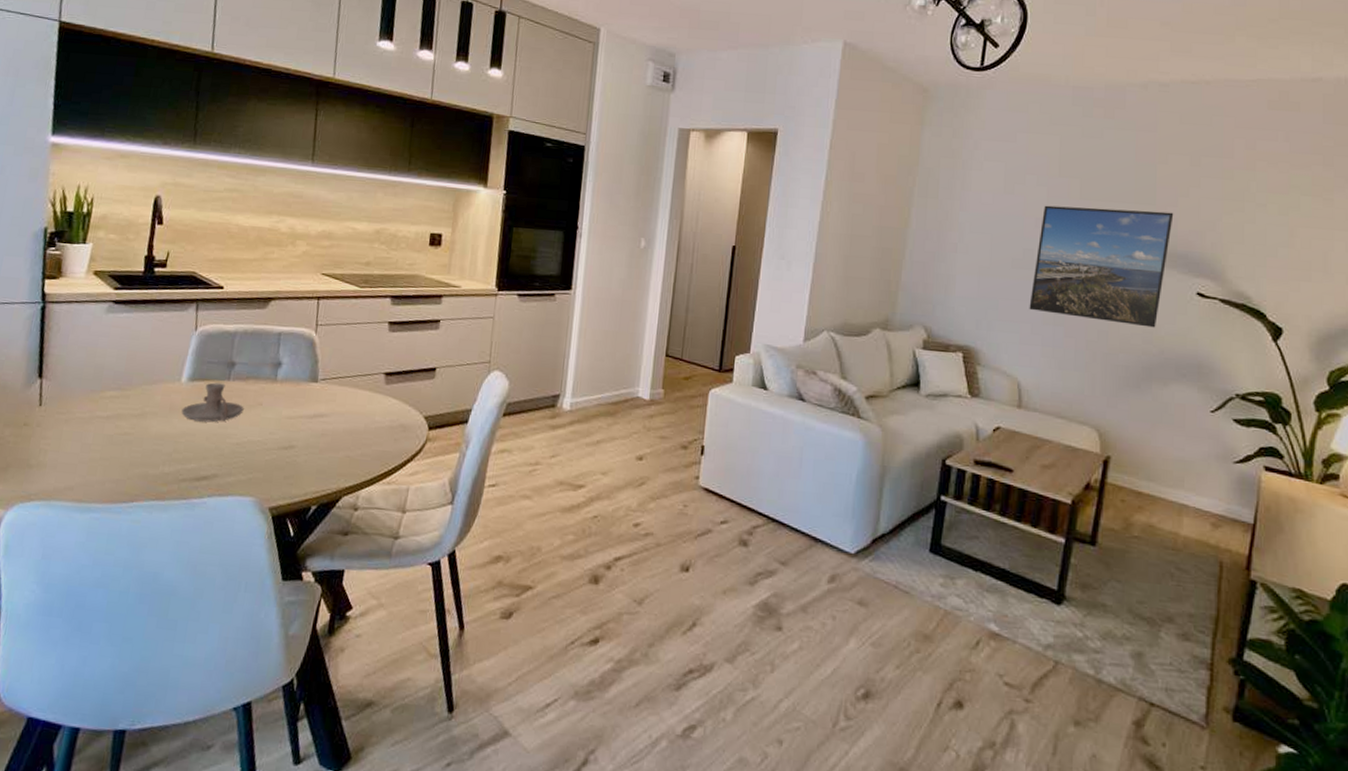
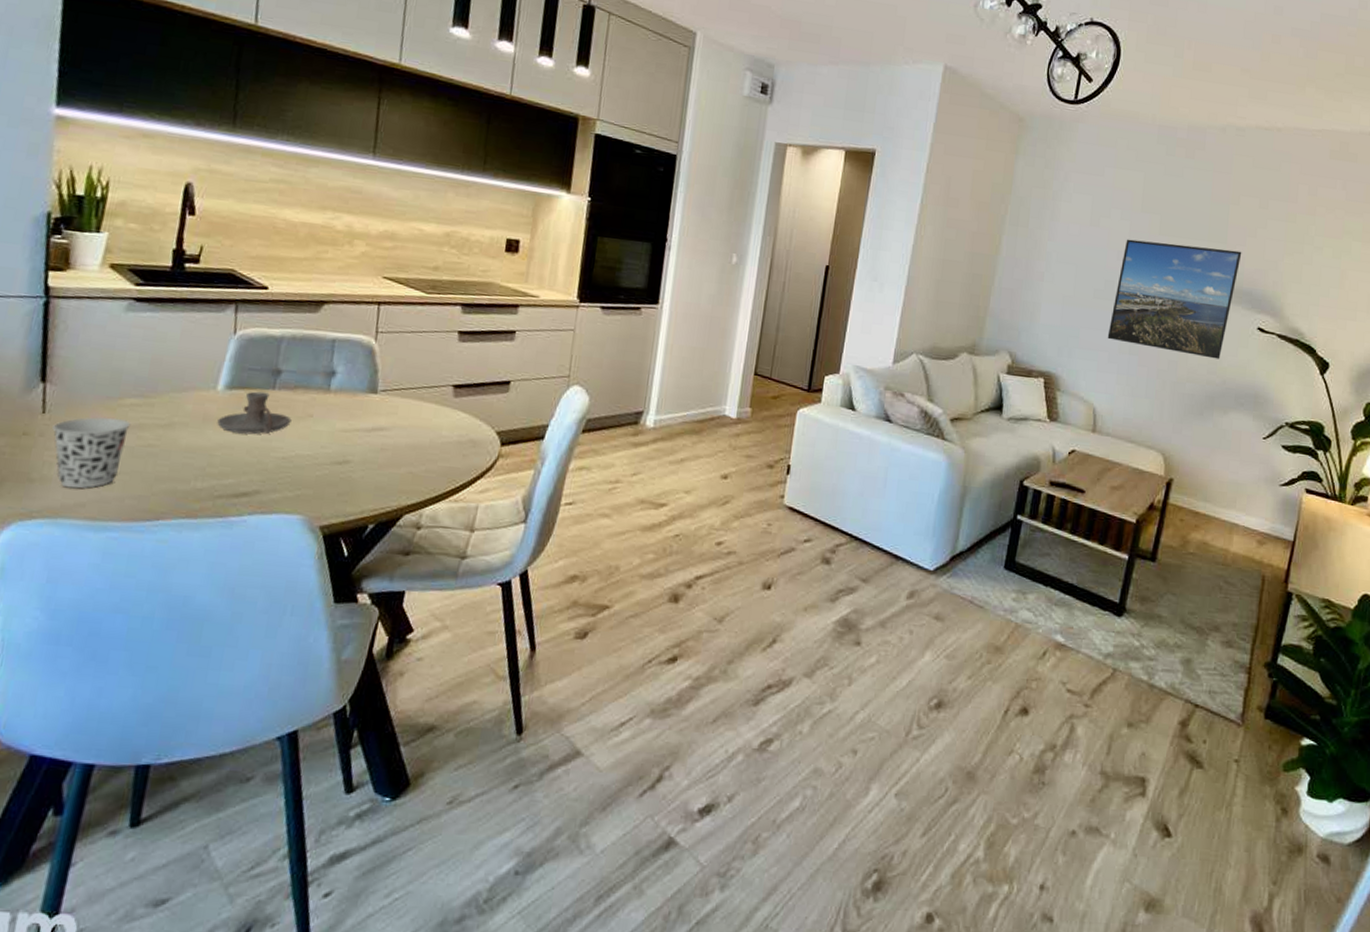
cup: none [47,408,111,474] -> present [52,417,131,489]

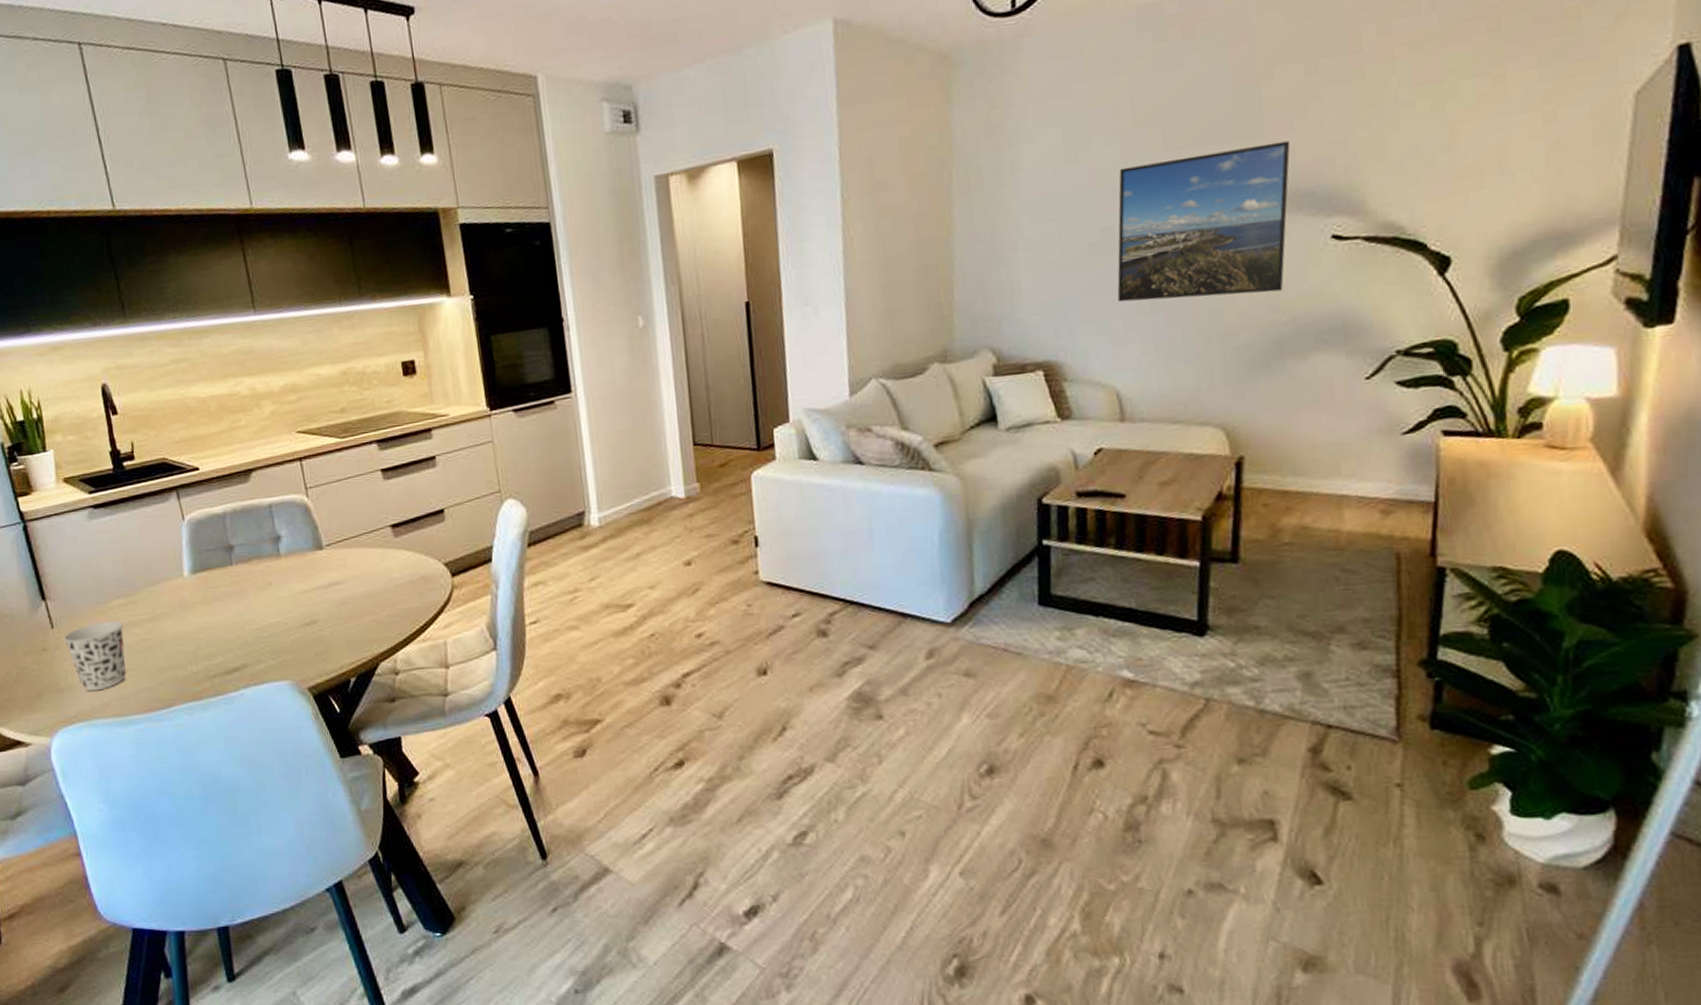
candle holder: present [217,391,292,435] -> none [192,569,255,614]

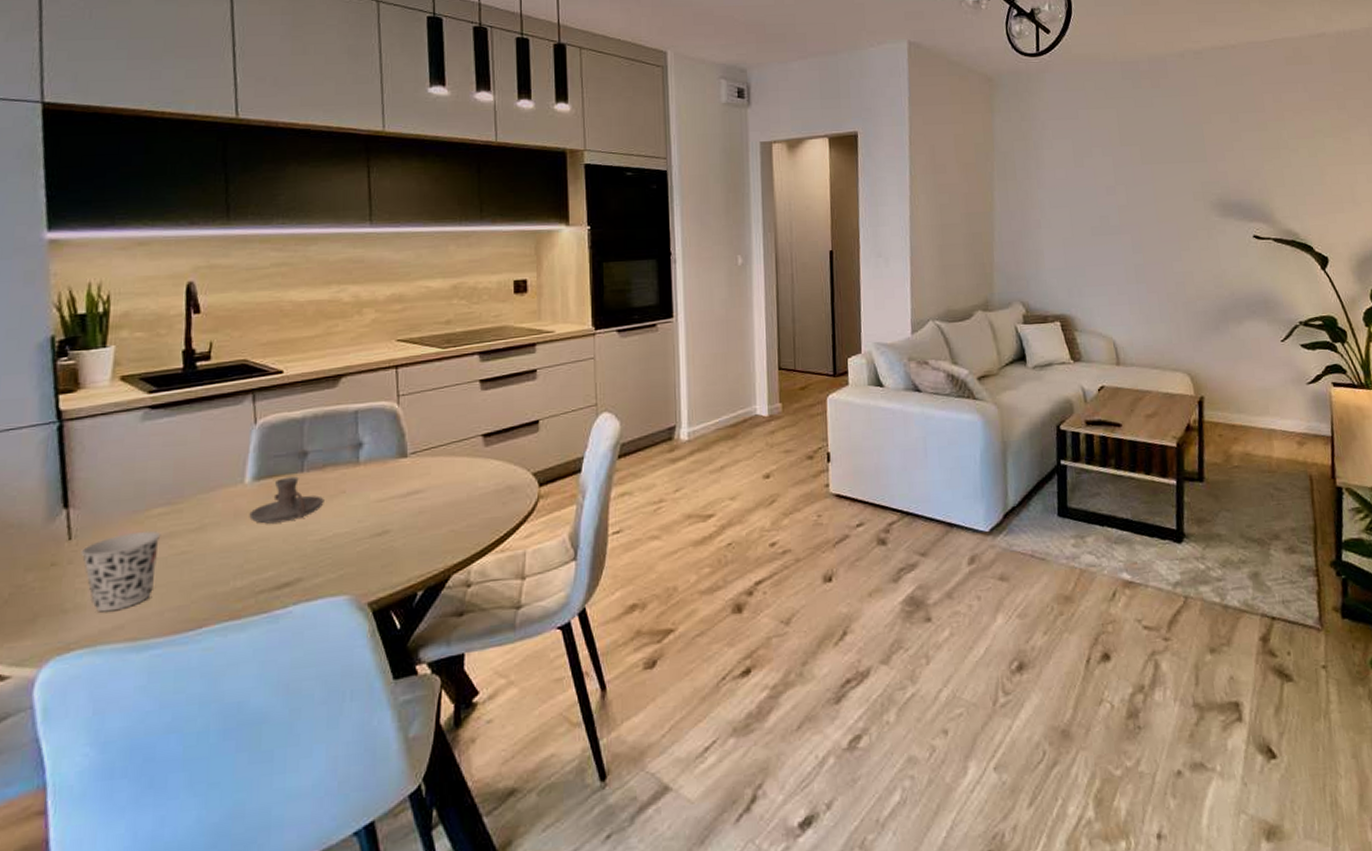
candle holder: none [192,569,255,614] -> present [249,476,324,524]
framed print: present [1117,140,1291,303] -> none [1111,166,1224,273]

